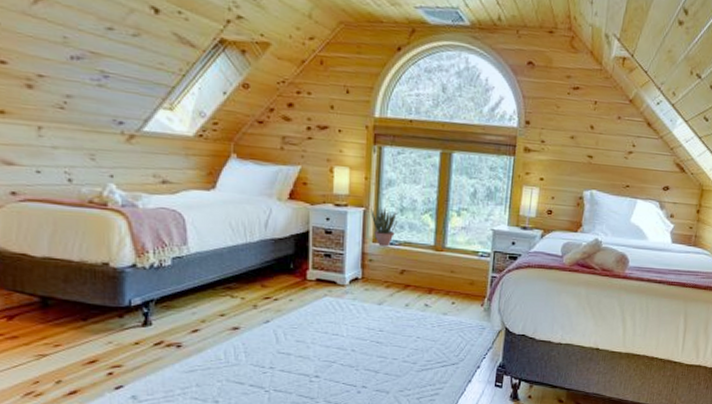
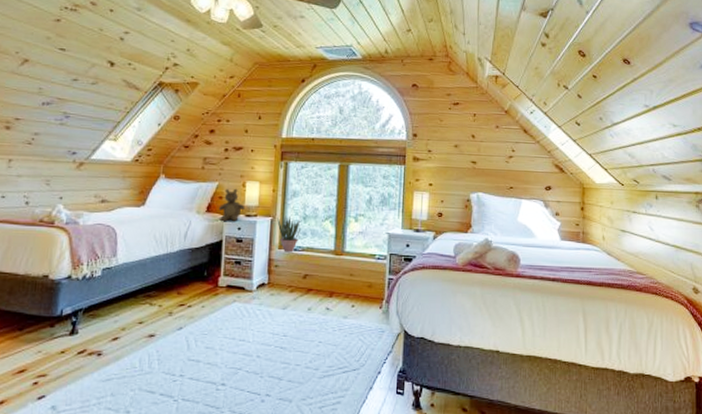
teddy bear: none [304,173,333,212] -> present [219,188,245,222]

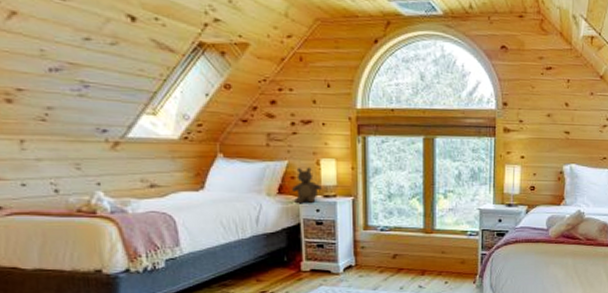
potted plant: present [277,215,300,253] -> none [359,194,386,233]

